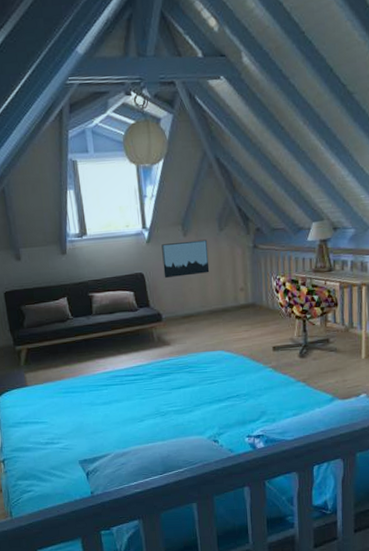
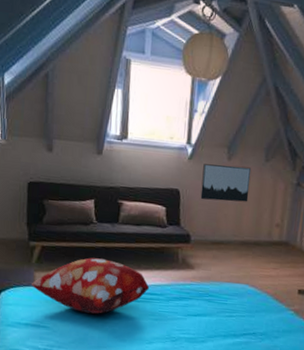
decorative pillow: none [24,350,132,403] -> present [32,257,150,314]

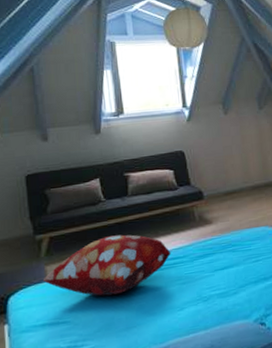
wall art: present [200,164,252,202] -> none [202,117,251,156]

